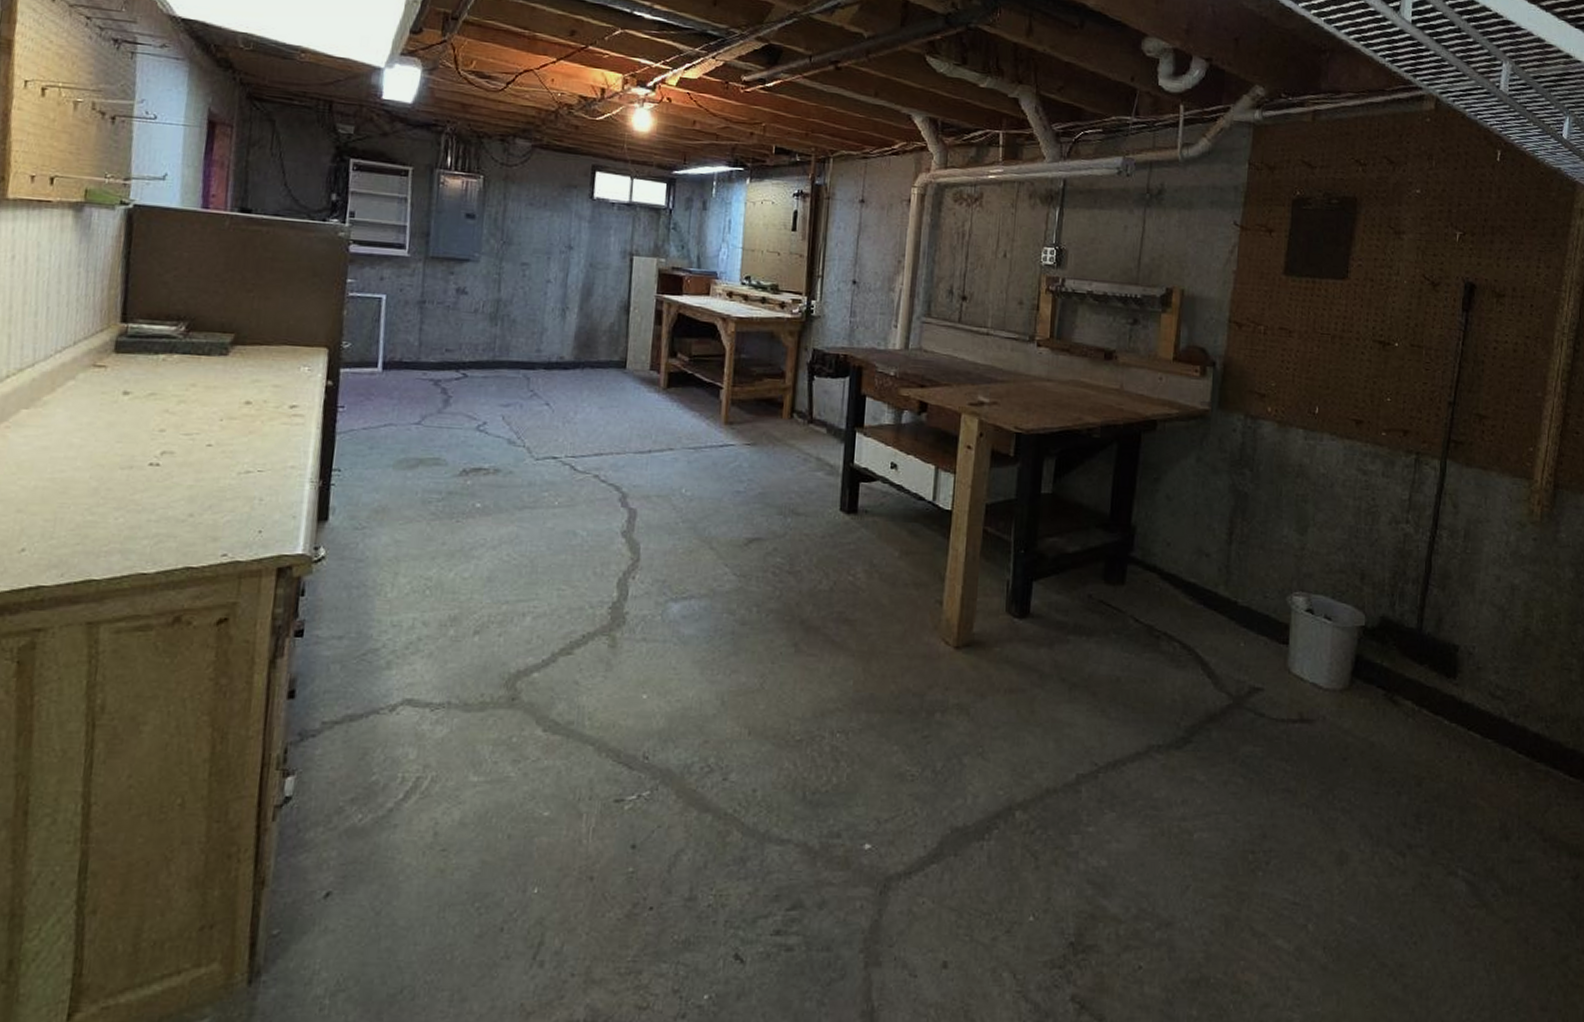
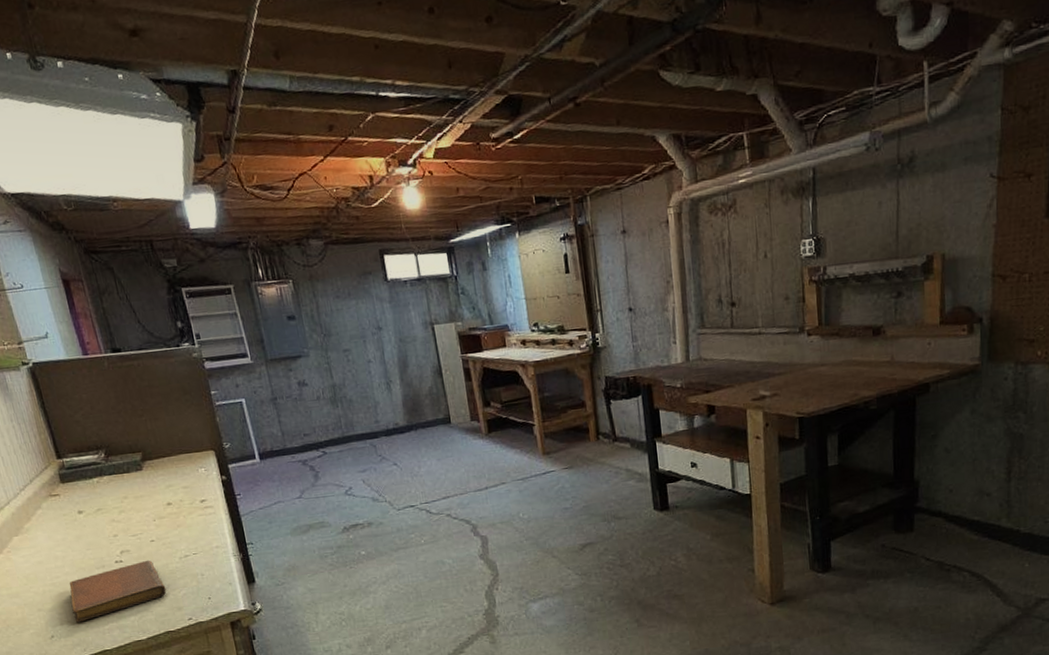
notebook: none [63,468,206,536] -> present [69,560,166,623]

